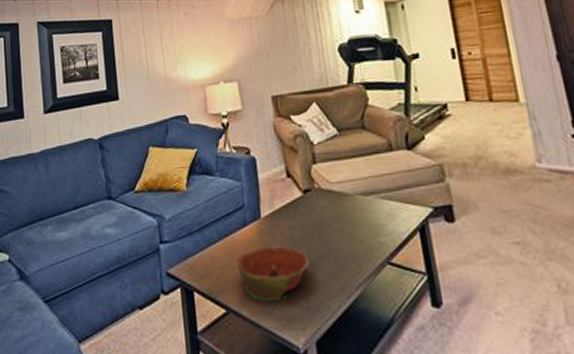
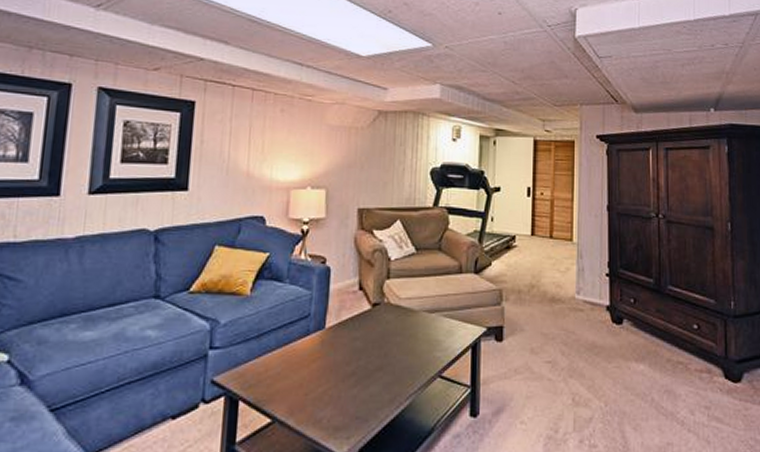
bowl: present [237,245,310,301] -> none [292,356,366,411]

